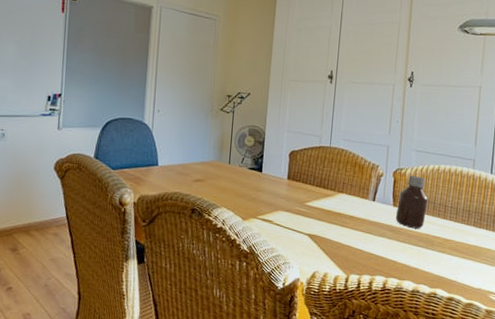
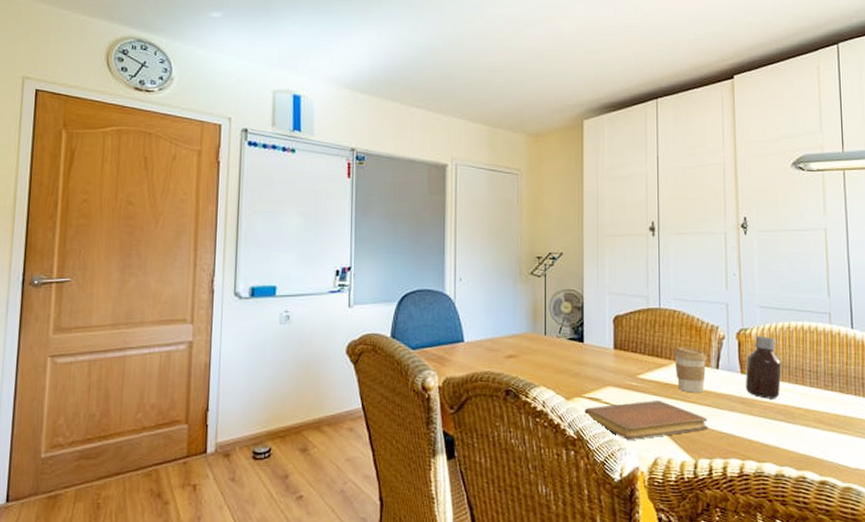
notebook: none [257,224,361,256] -> present [584,401,708,440]
coffee cup: none [338,180,367,221] -> present [674,346,708,393]

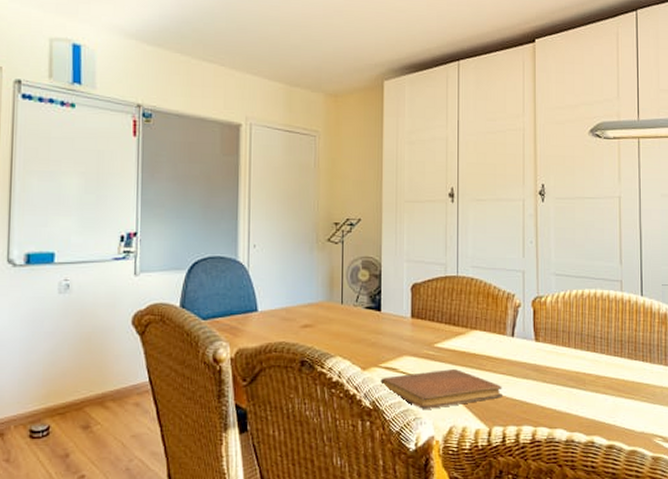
coffee cup: present [674,346,708,393] -> none [471,314,504,361]
bottle: present [745,335,782,399] -> none [539,303,574,366]

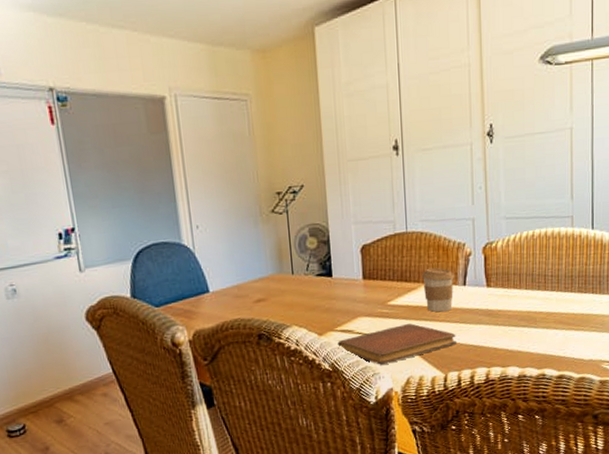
coffee cup: none [471,314,504,361] -> present [422,267,455,312]

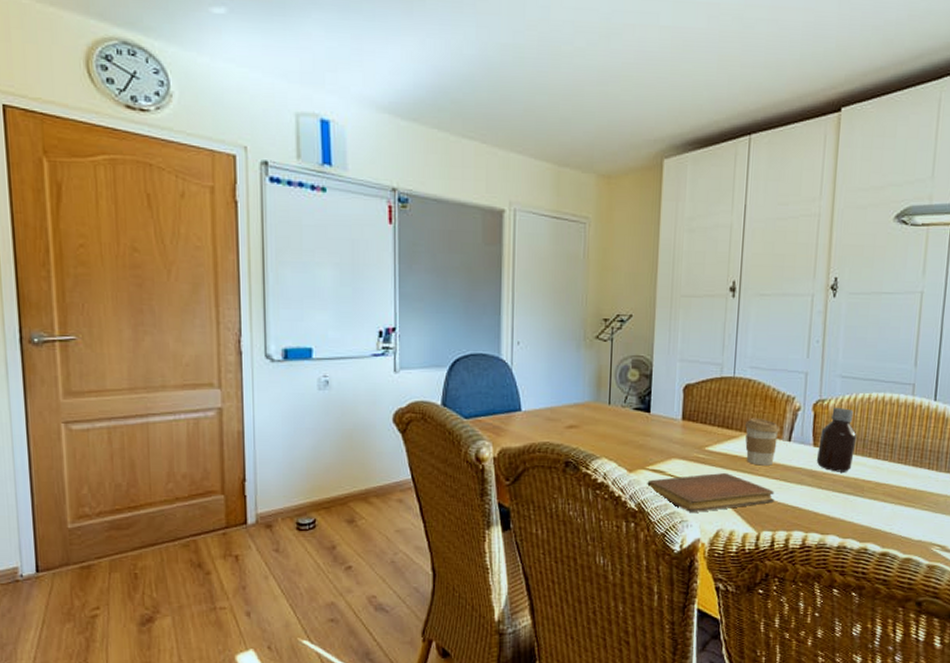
bottle: none [491,247,526,308] -> present [816,407,857,472]

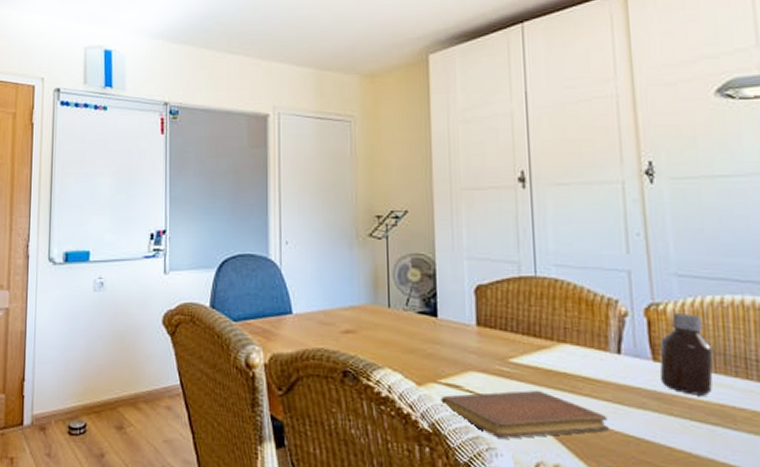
coffee cup: present [745,417,781,466] -> none [557,324,605,384]

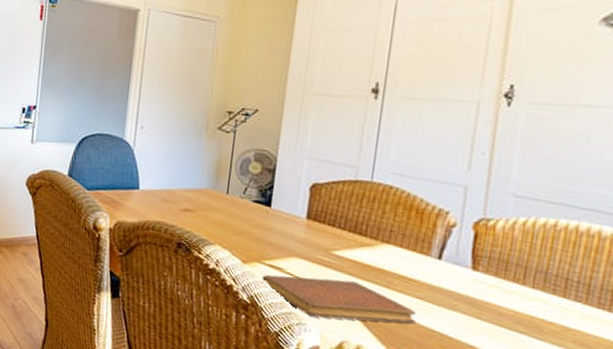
bottle: present [659,312,714,396] -> none [475,228,536,307]

